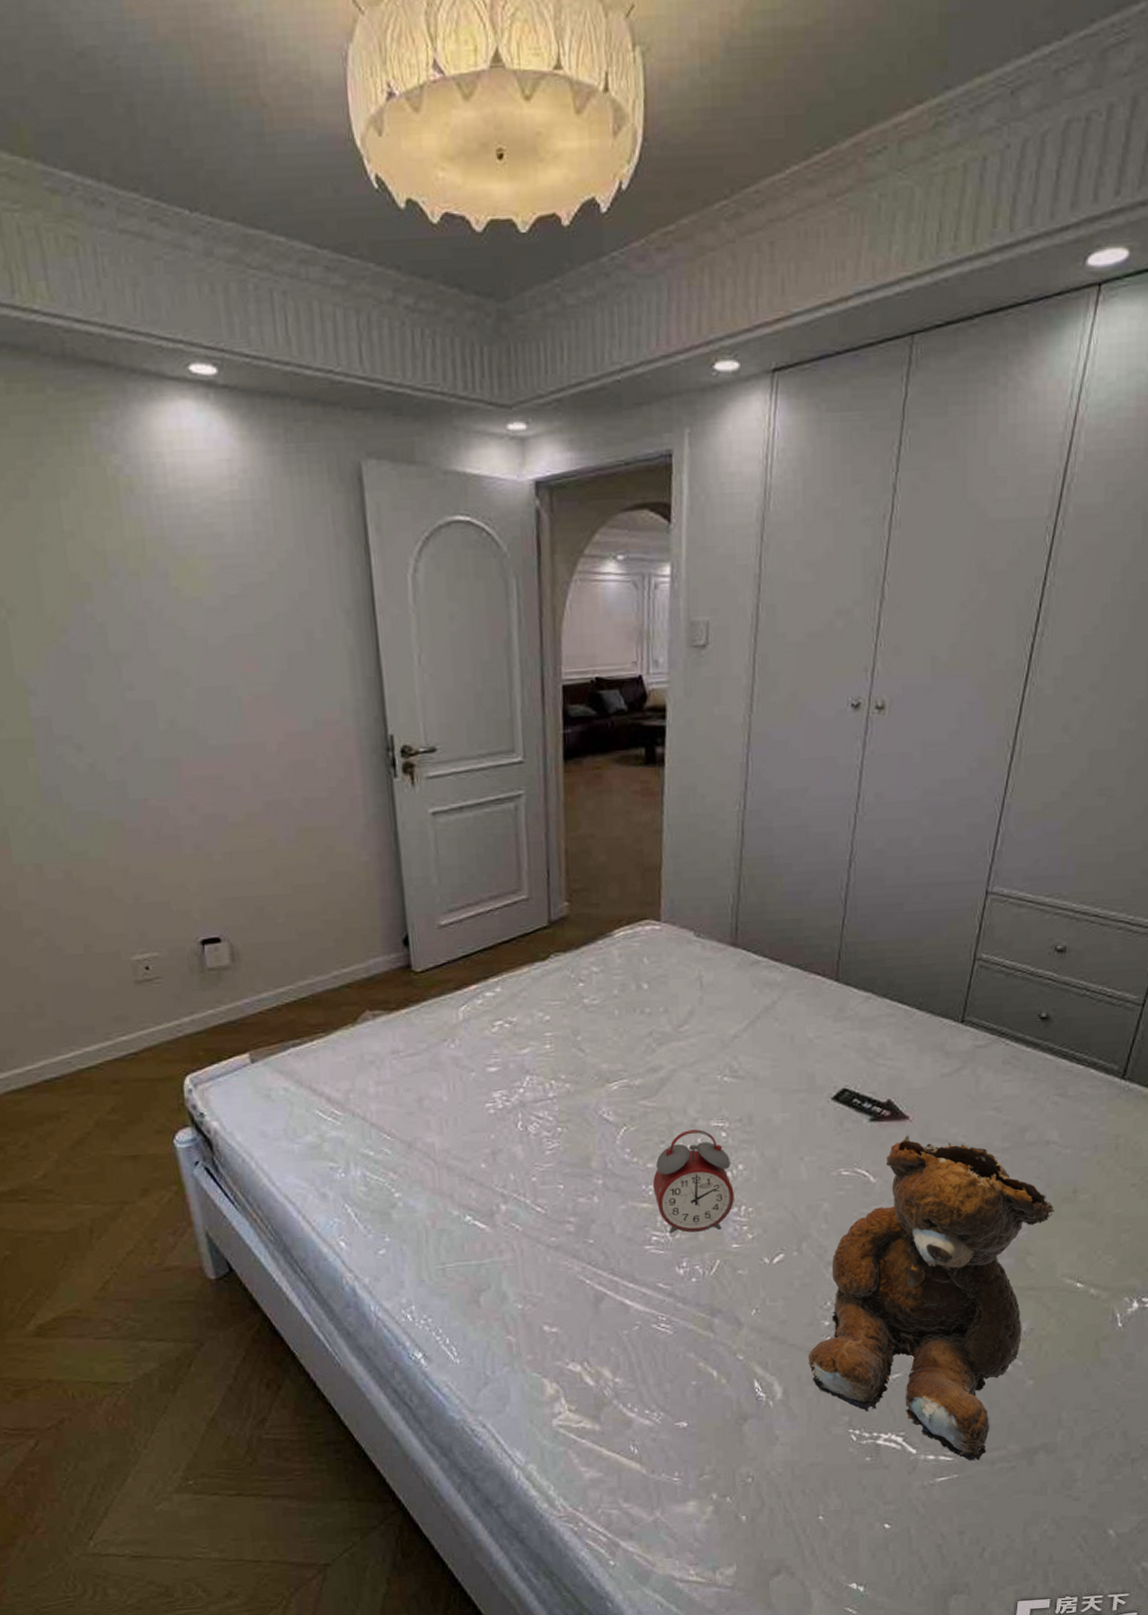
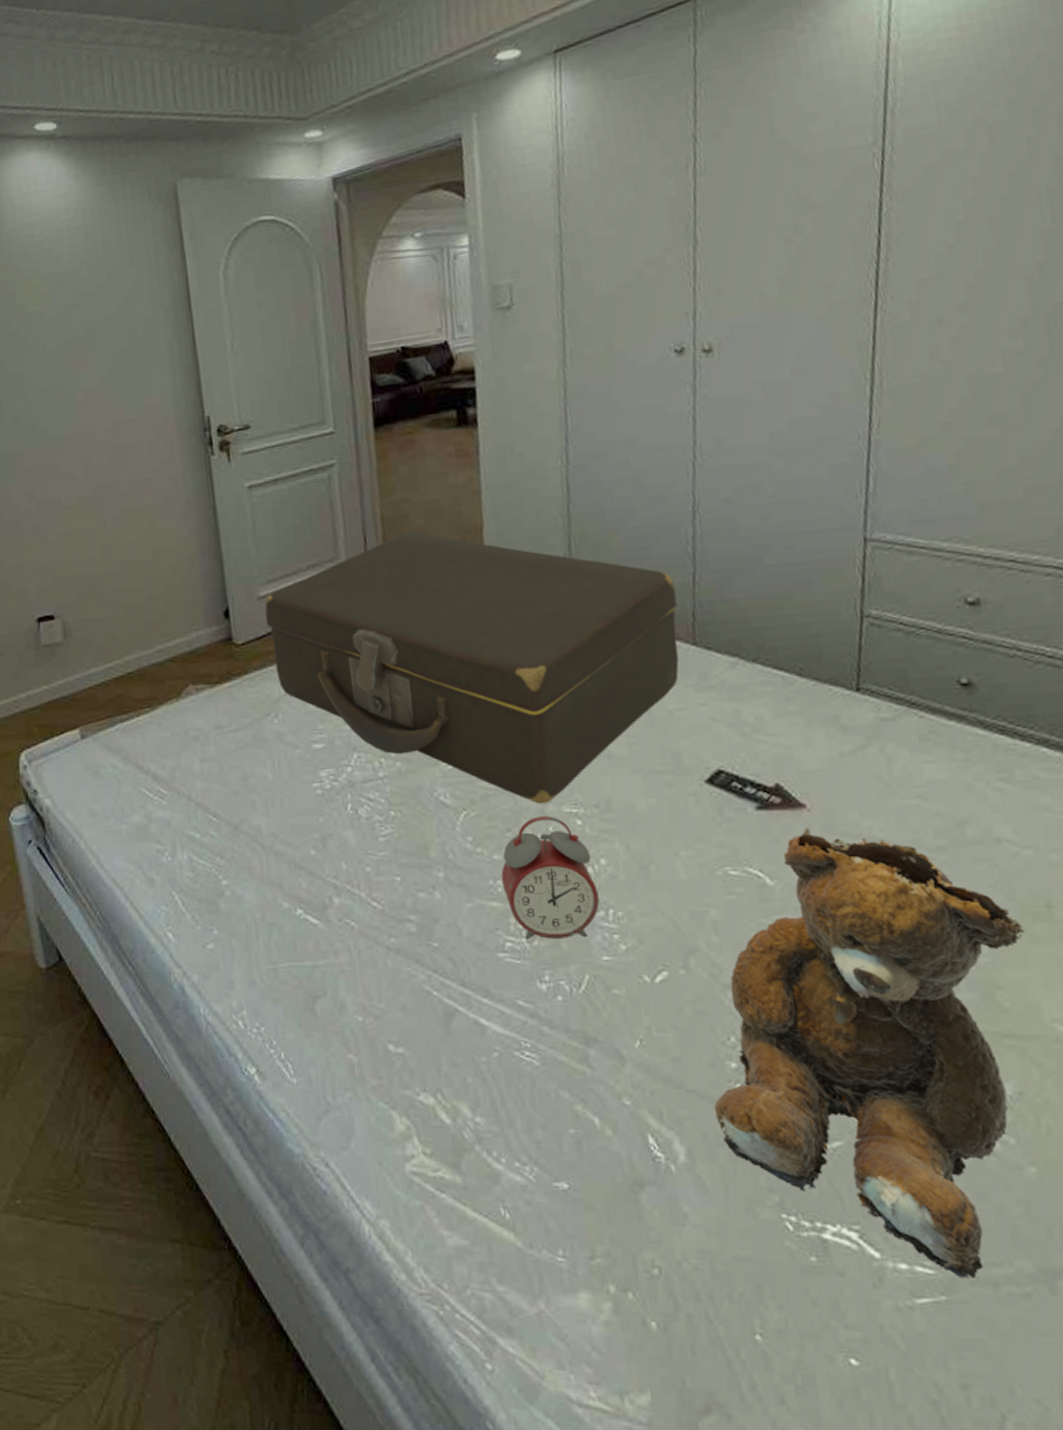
suitcase: none [445,866,826,1119] -> present [265,531,679,804]

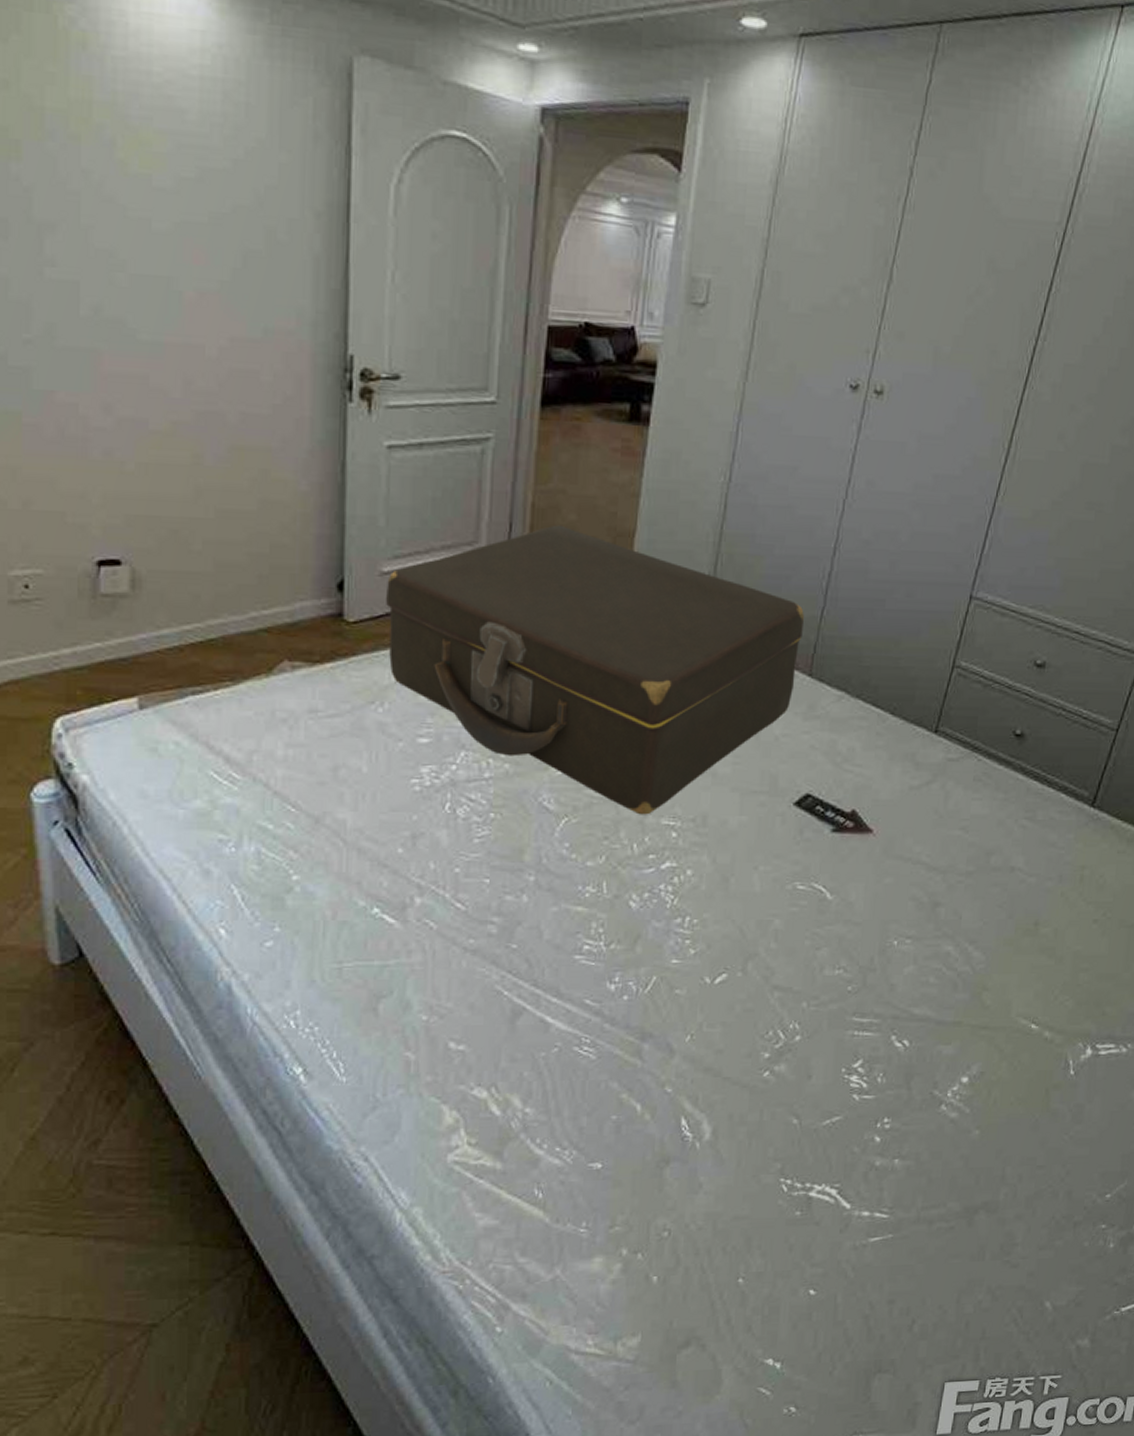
alarm clock: present [501,816,600,940] -> none [591,827,679,943]
teddy bear: present [713,826,1025,1279] -> none [742,849,1015,1220]

